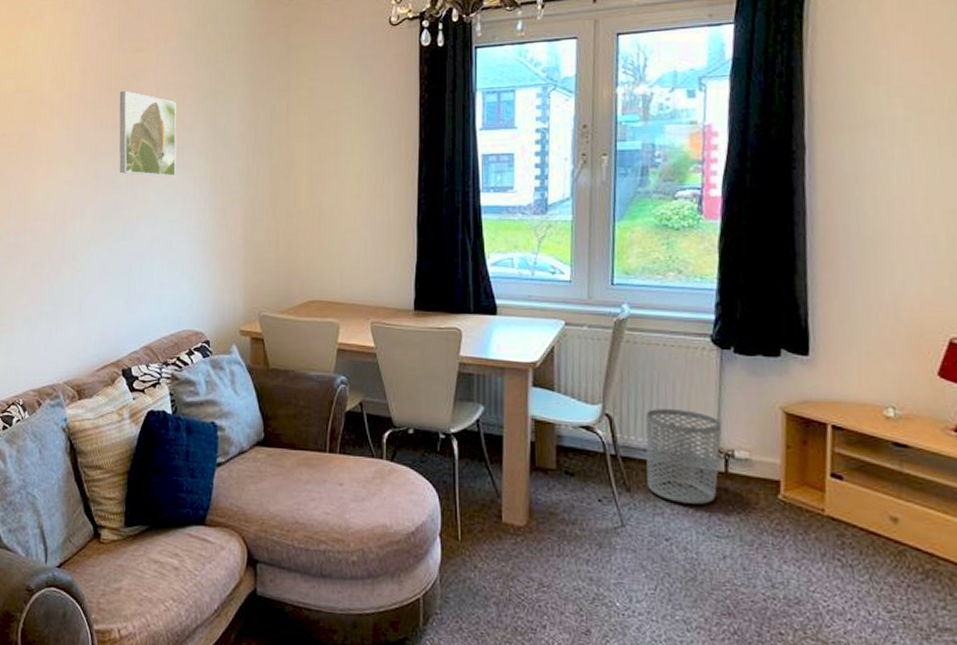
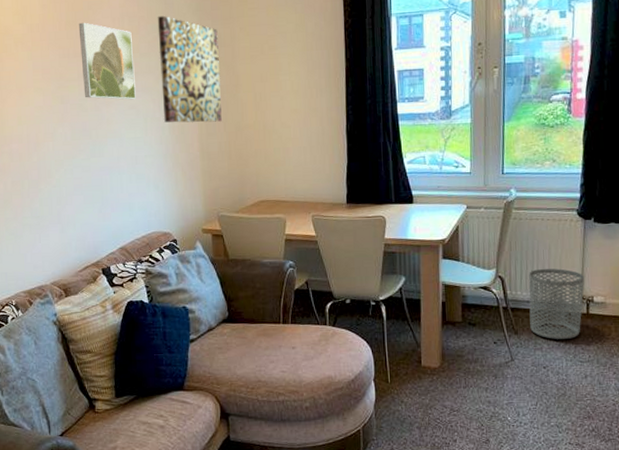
wall art: none [204,85,273,206] -> present [157,15,222,123]

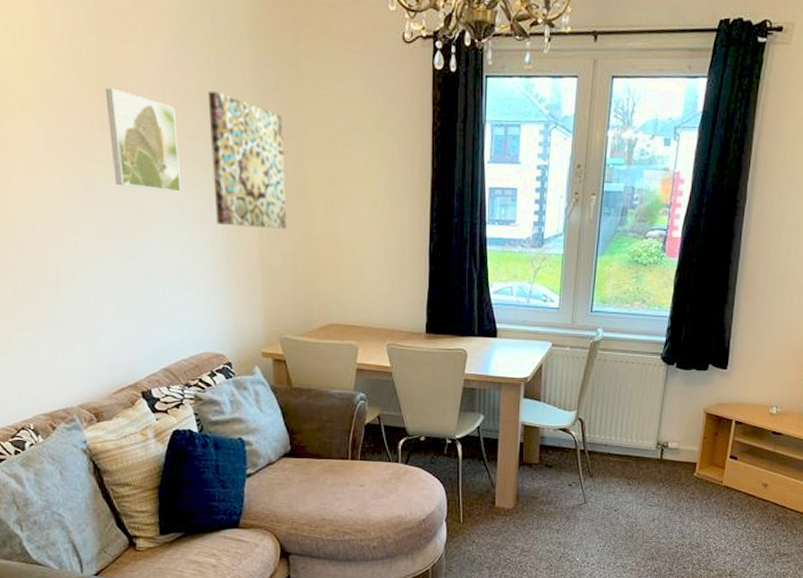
waste bin: present [528,268,584,339] -> none [605,413,661,483]

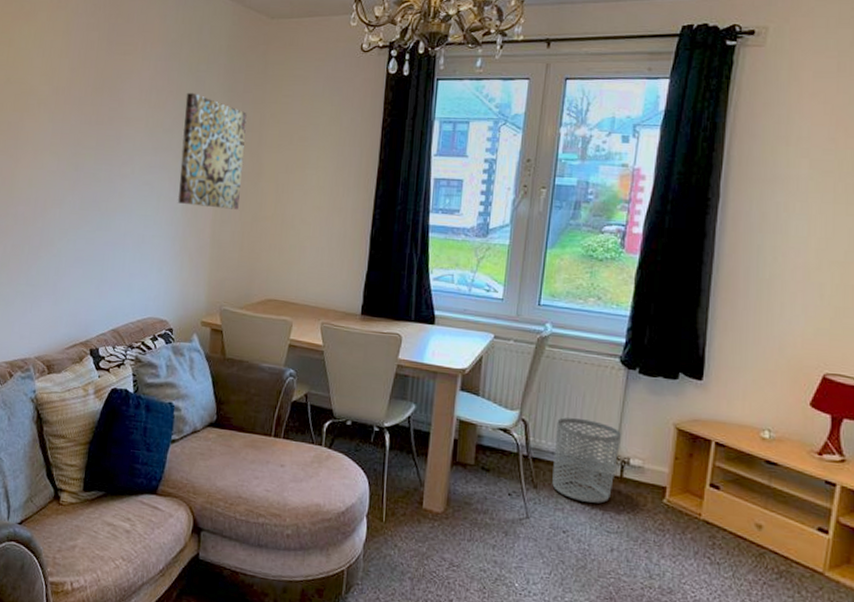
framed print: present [105,88,181,193] -> none [100,90,158,176]
waste bin: none [605,413,661,483] -> present [552,417,621,503]

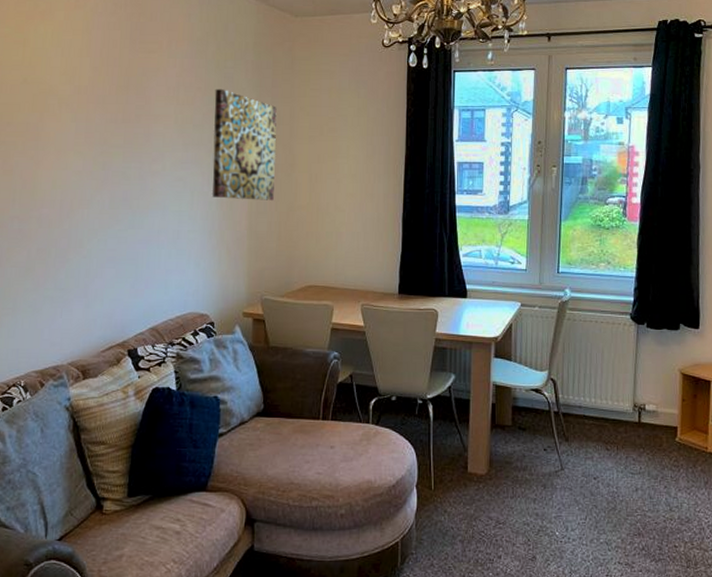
waste bin: present [552,417,621,503] -> none [581,373,637,448]

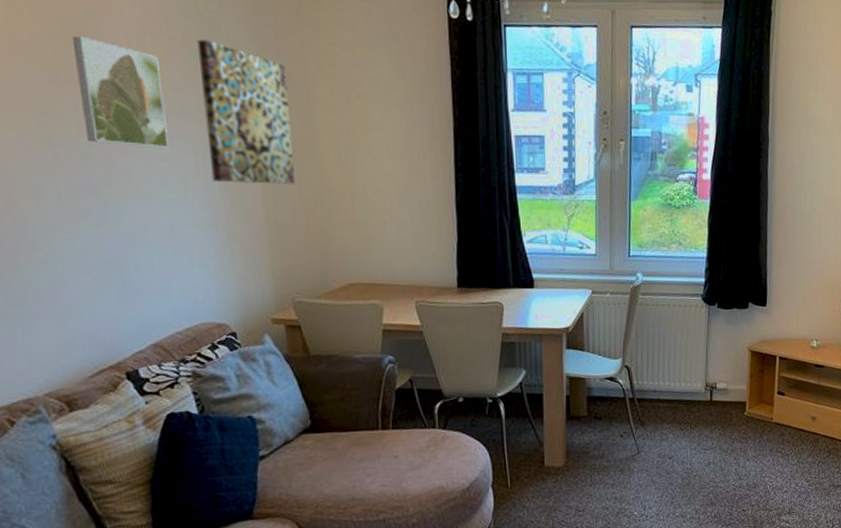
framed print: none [128,88,186,172] -> present [72,35,169,149]

